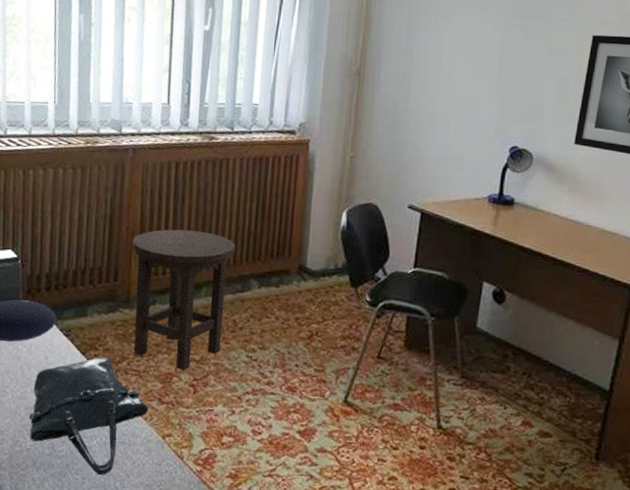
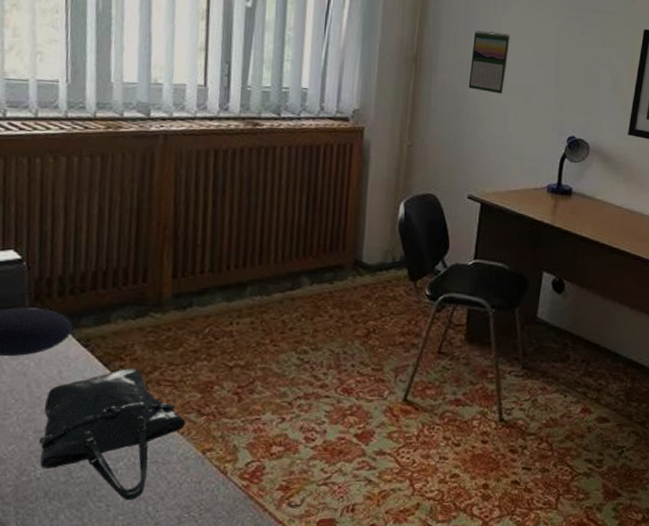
stool: present [132,229,236,371] -> none [163,223,284,379]
calendar: none [410,43,452,106] -> present [468,30,510,94]

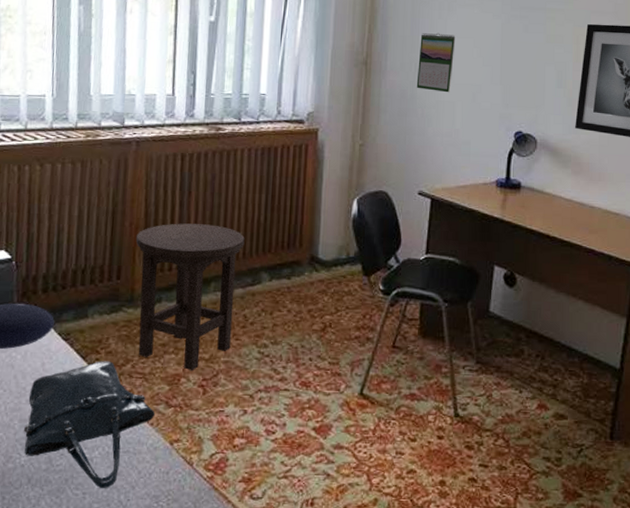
stool: none [163,223,284,379] -> present [135,223,245,371]

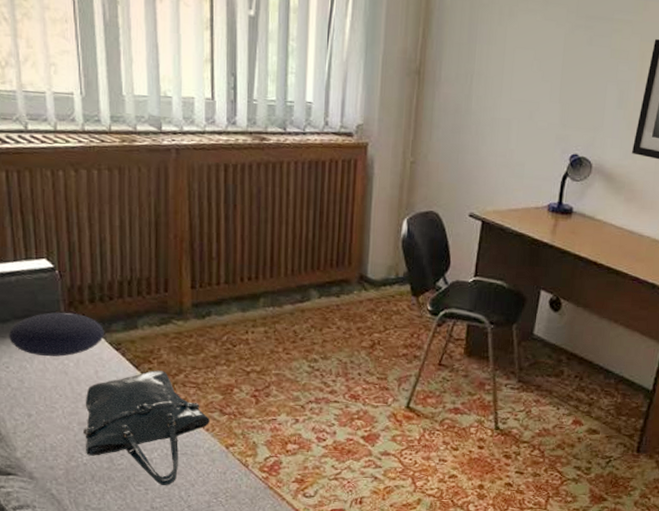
stool: present [135,223,245,371] -> none [181,237,293,382]
calendar: present [416,33,456,93] -> none [471,41,515,110]

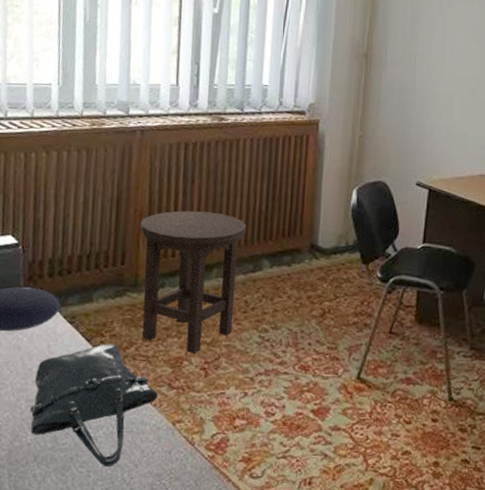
stool: none [181,237,293,382] -> present [139,210,247,355]

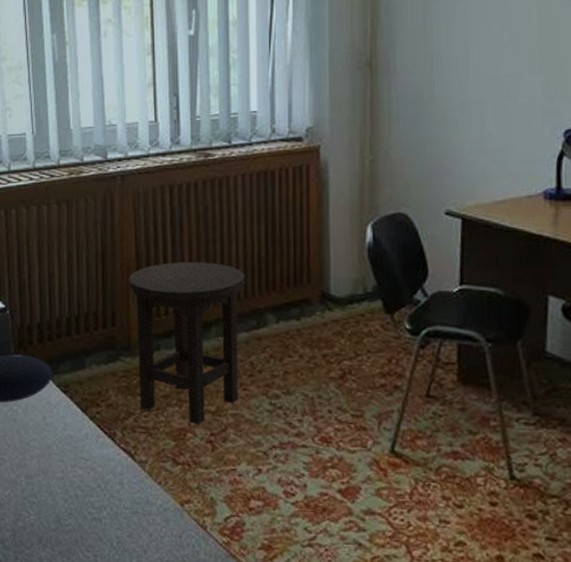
tote bag: present [30,343,158,467] -> none [31,414,162,552]

